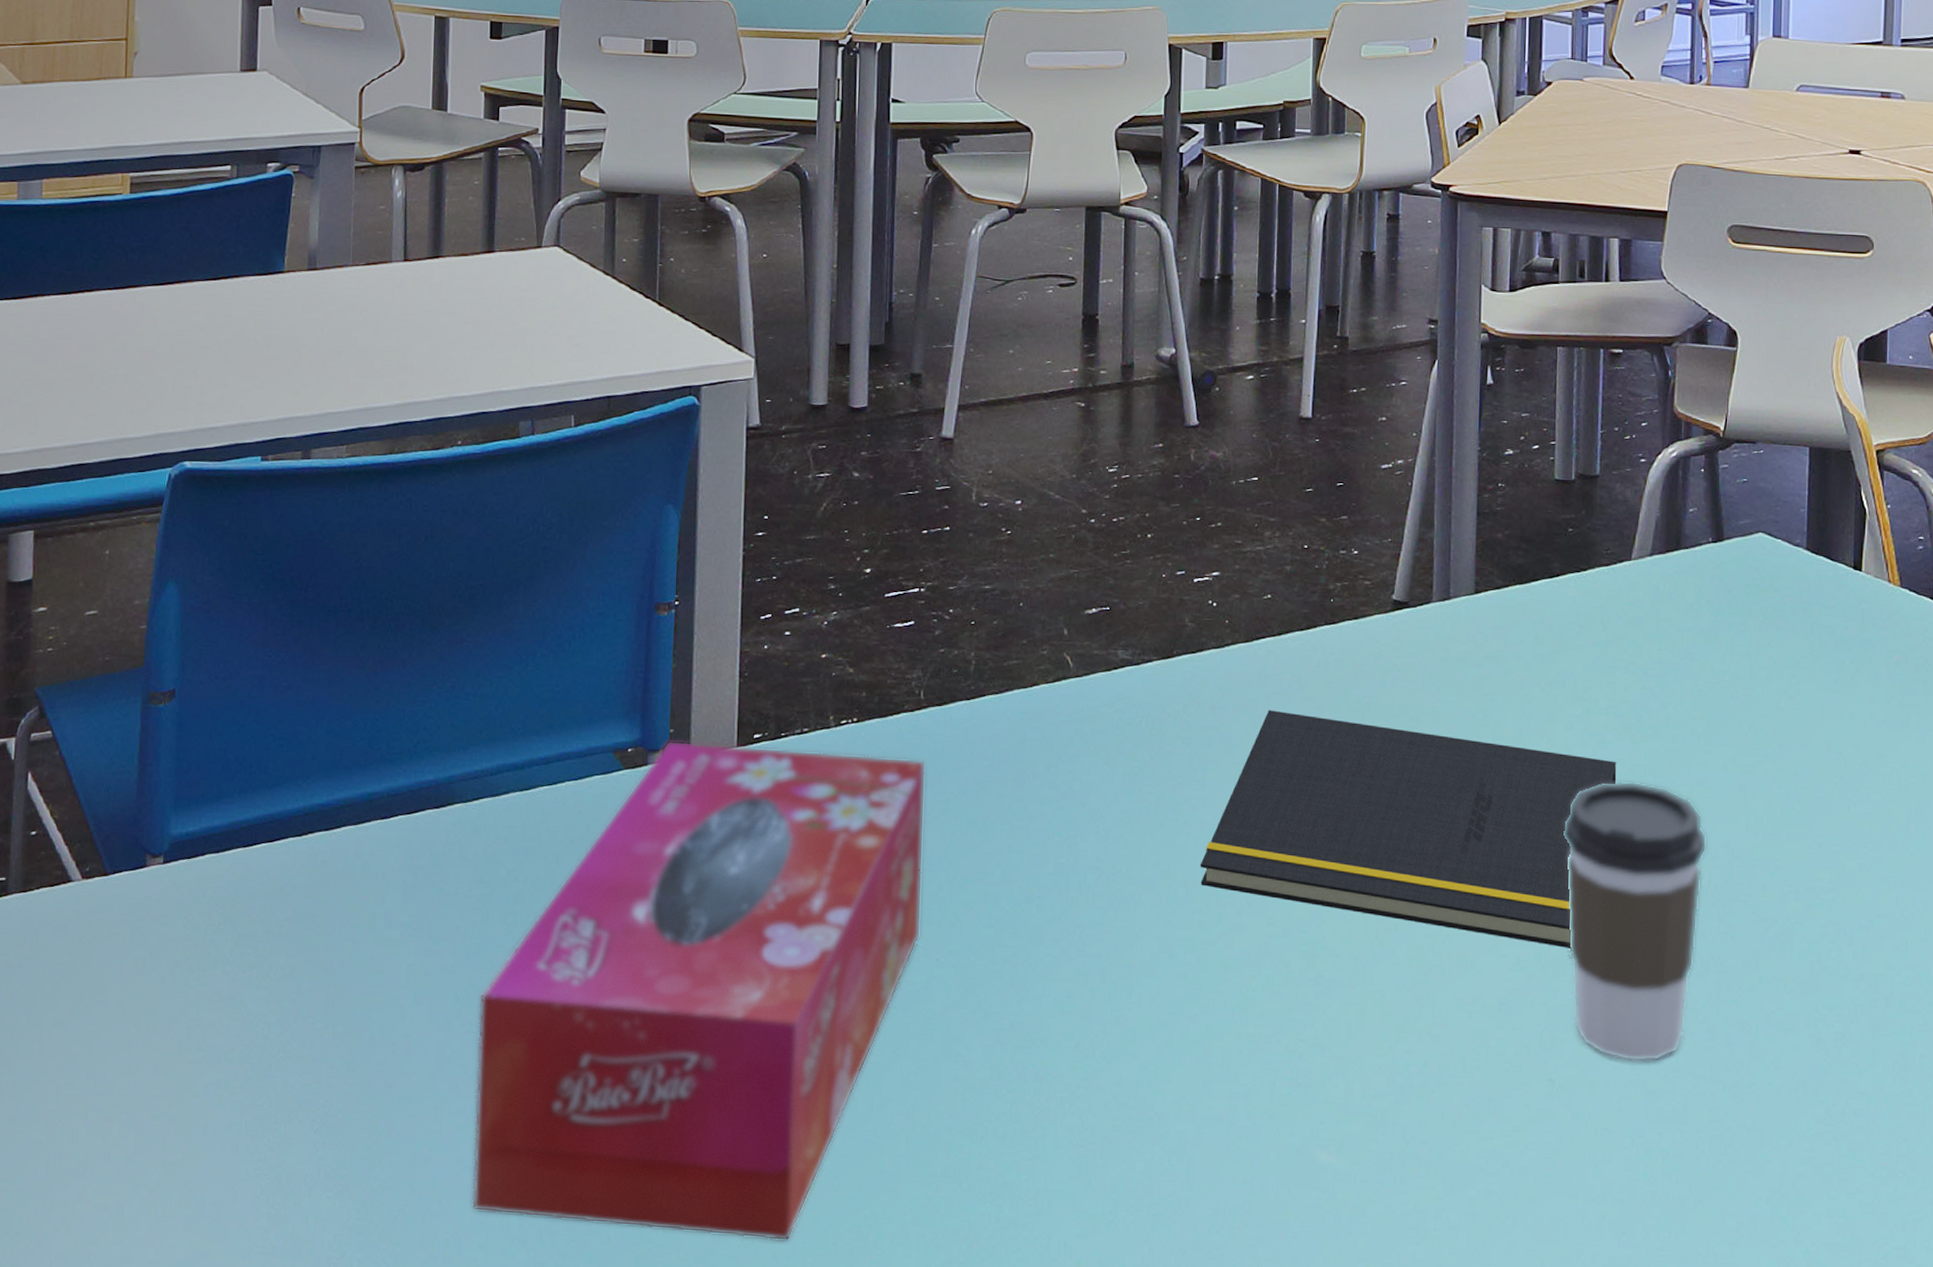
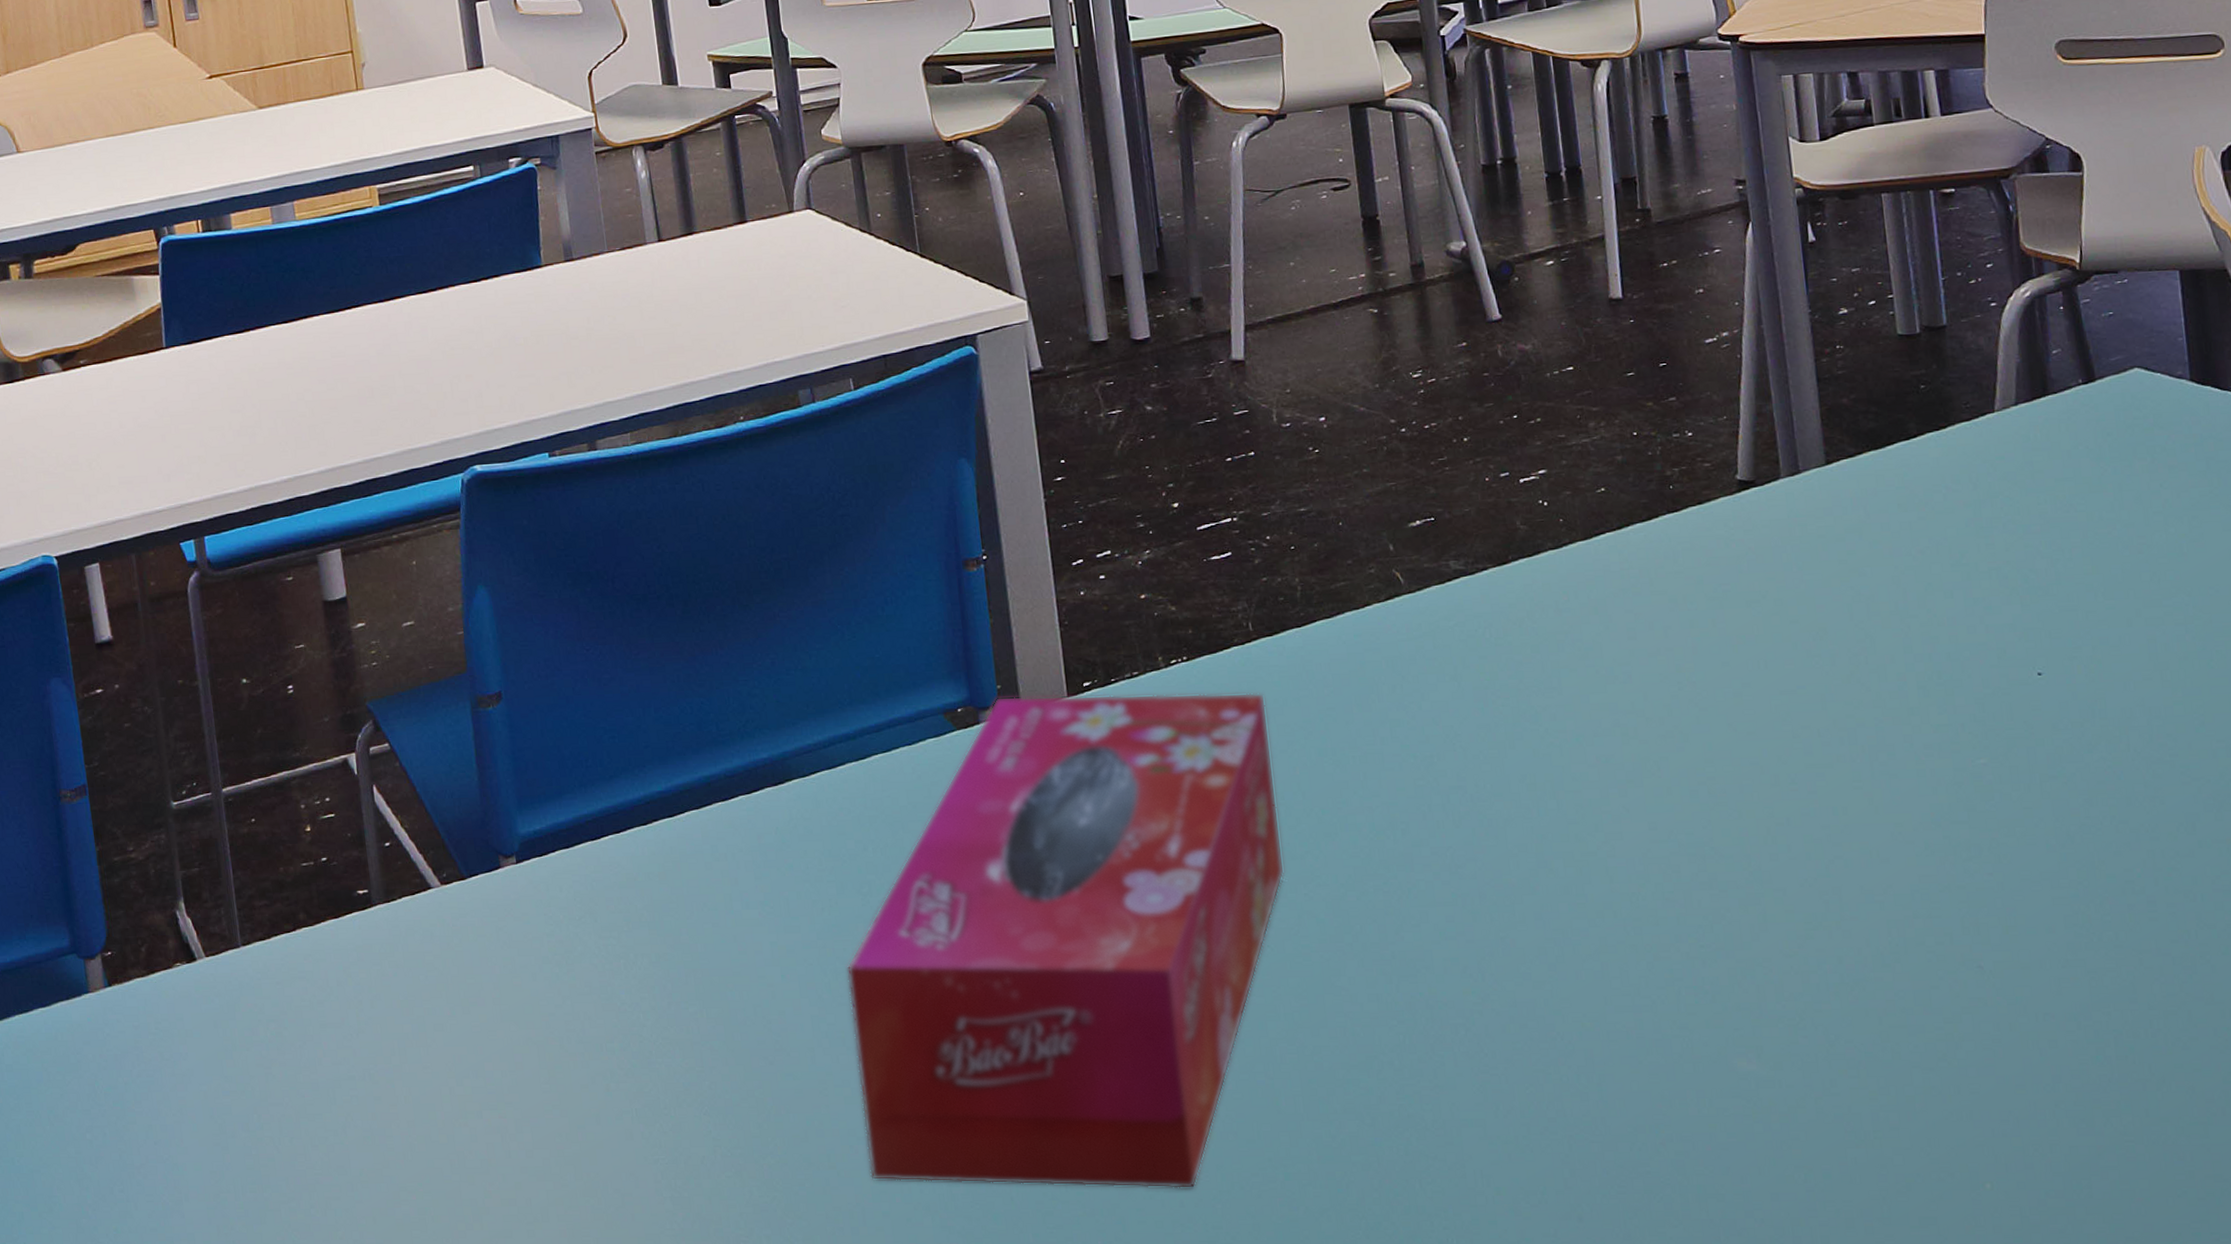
notepad: present [1200,710,1617,948] -> none [1568,607,2010,828]
coffee cup: present [1564,781,1707,1062] -> none [1957,646,2123,941]

